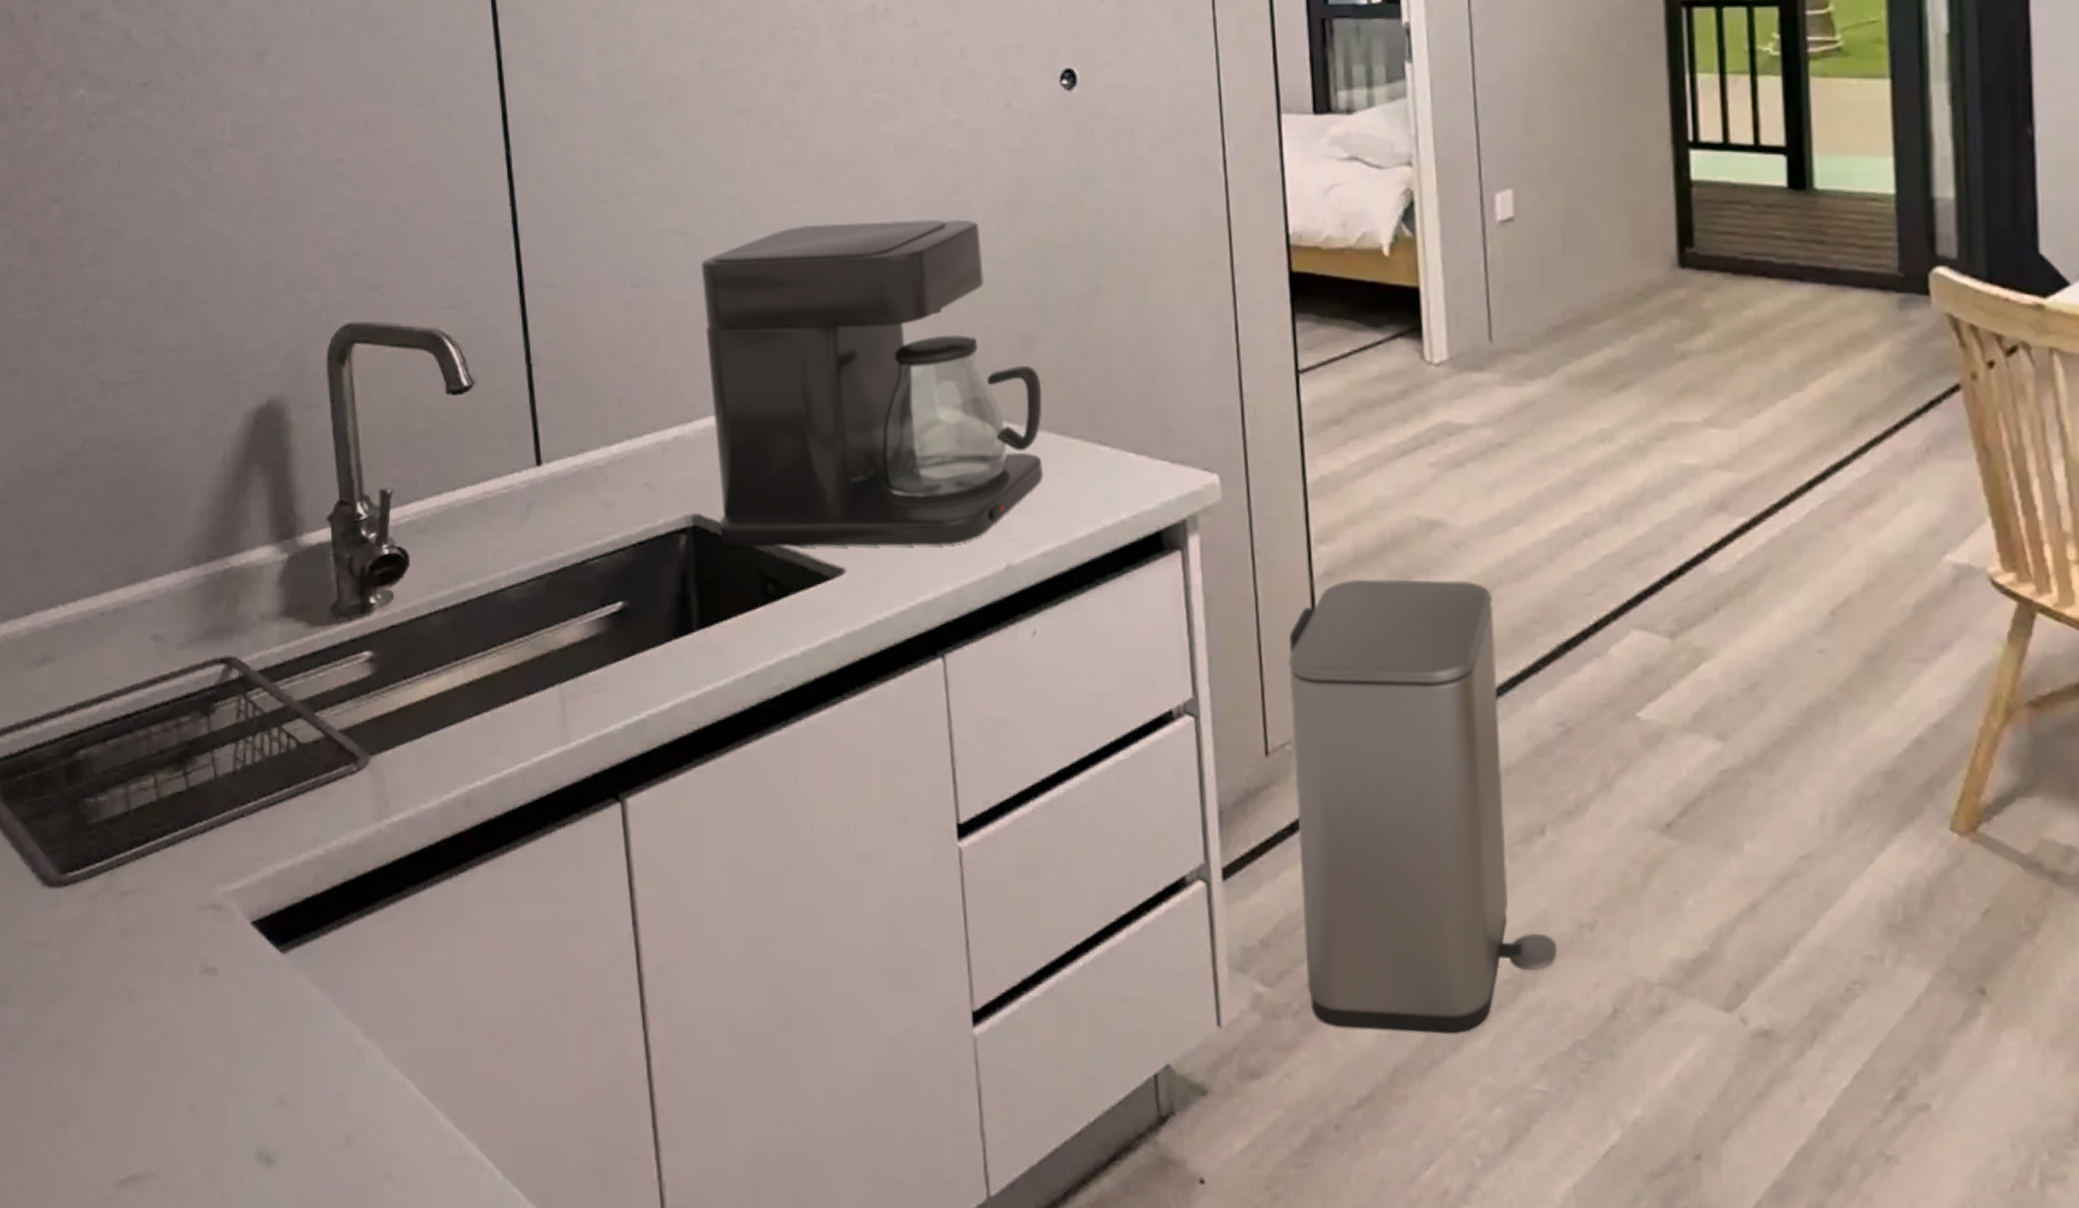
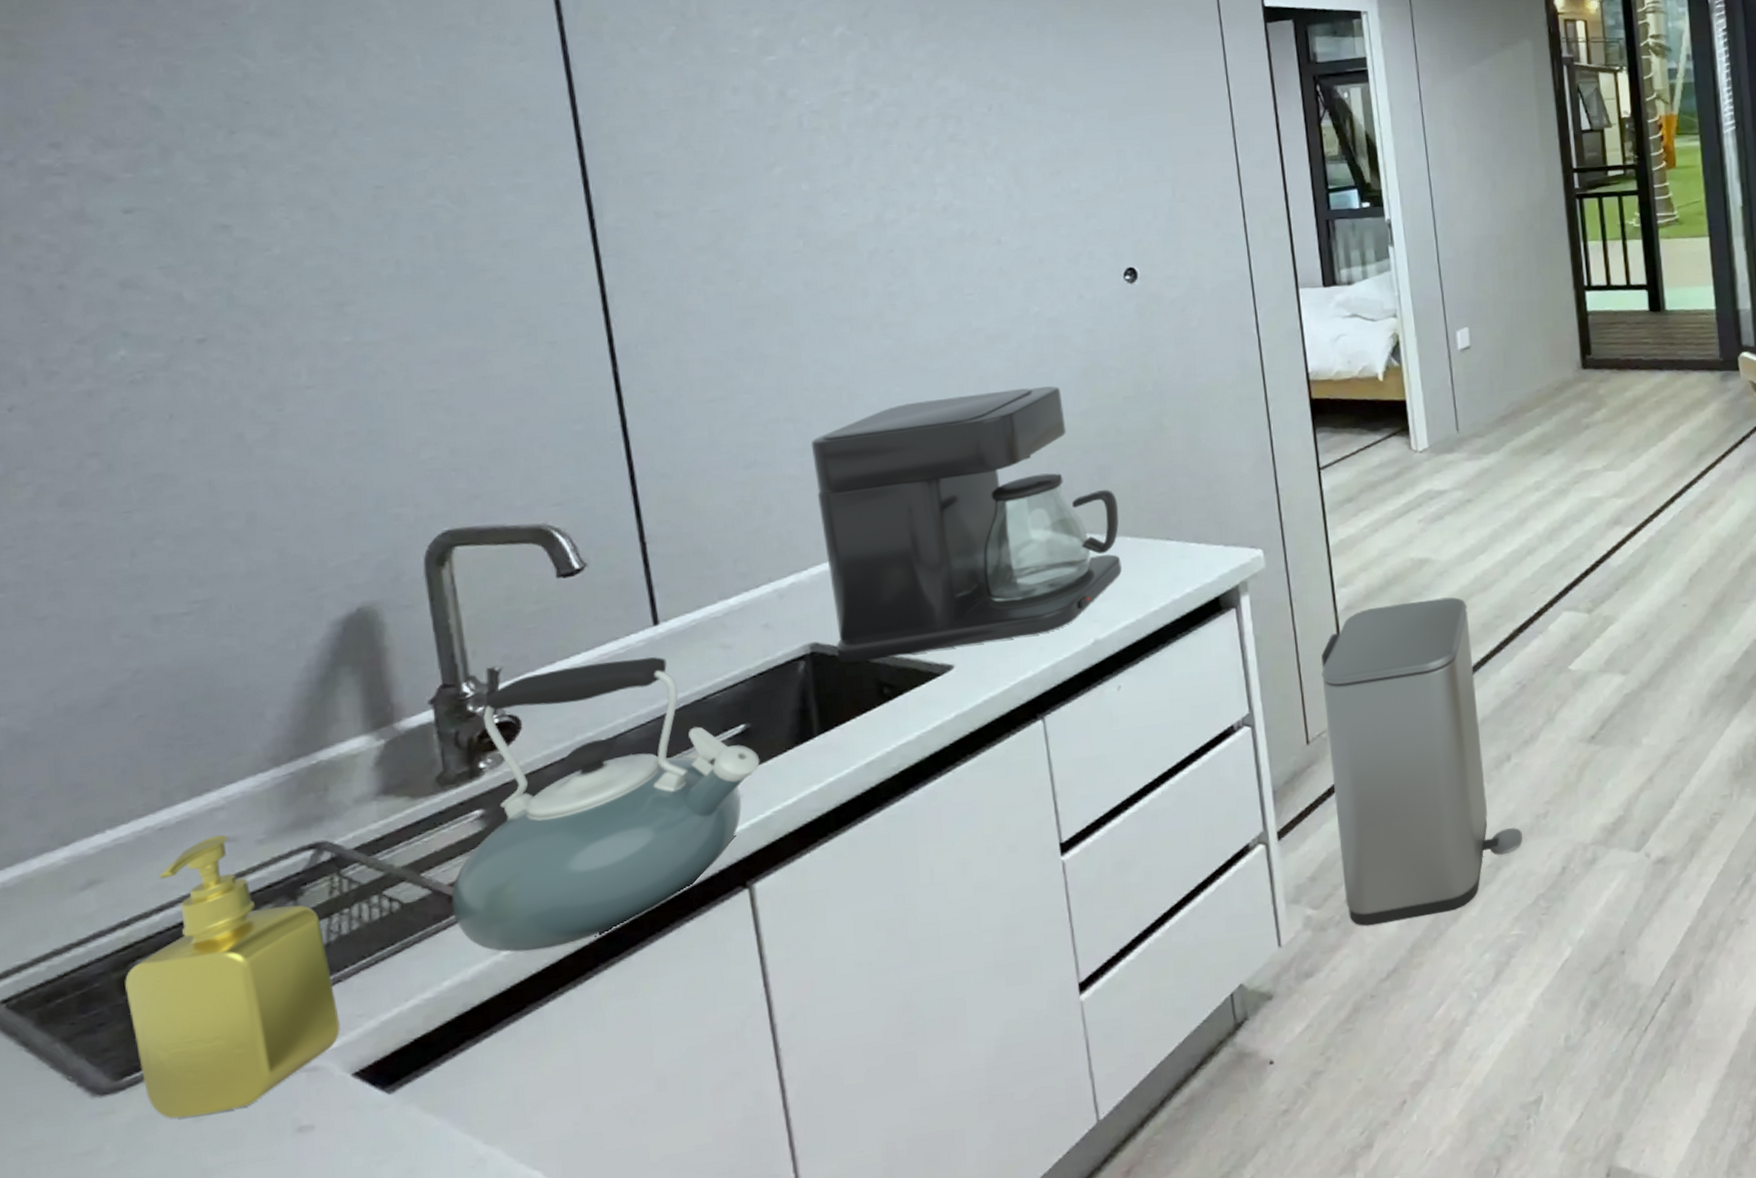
soap dispenser: none [70,630,242,933] -> present [125,834,340,1119]
kettle: none [341,501,637,826] -> present [451,657,760,952]

